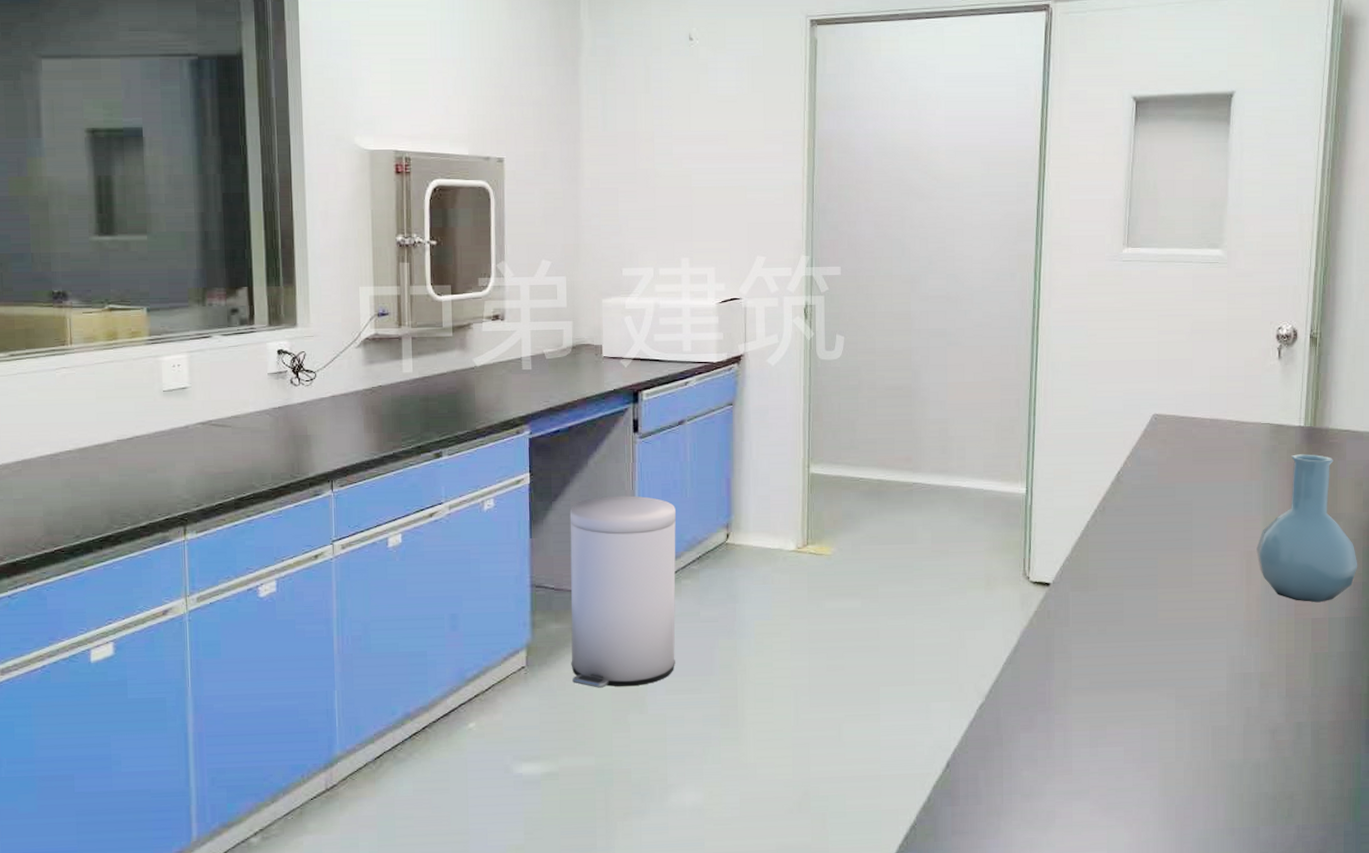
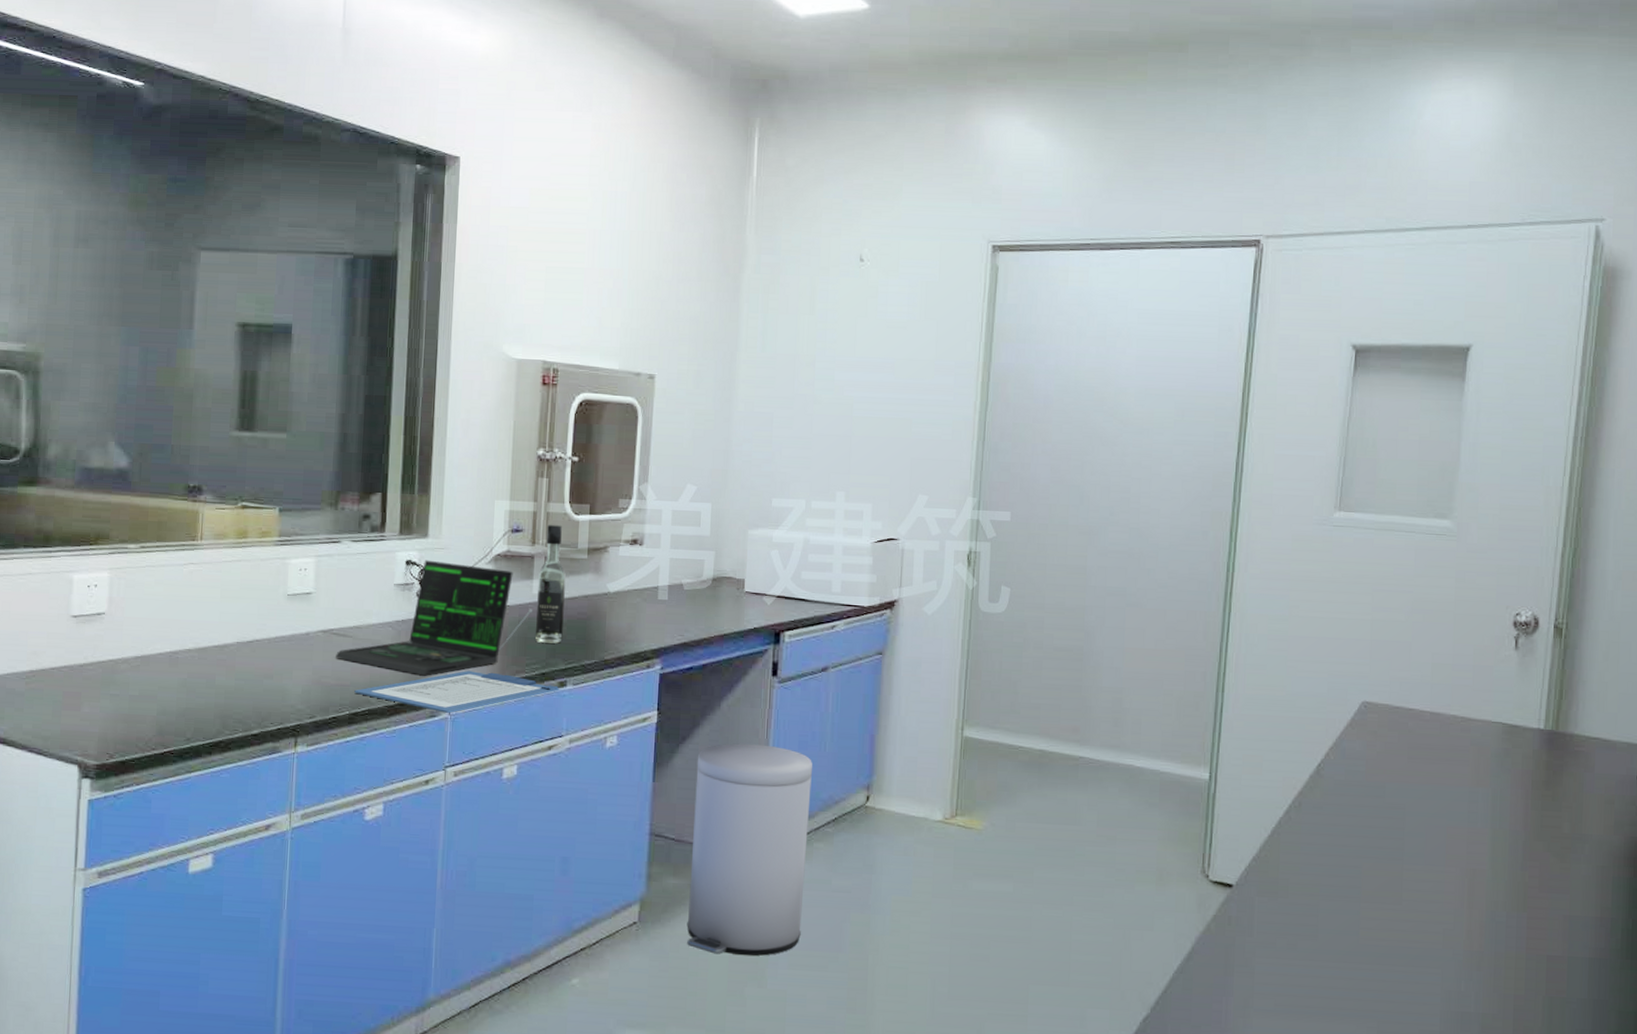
laptop: none [215,348,404,458] -> present [334,560,532,676]
clipboard: none [238,449,435,491] -> present [354,671,559,713]
bottle: none [407,306,435,418] -> present [536,524,566,644]
flask: present [1256,454,1358,603] -> none [1481,761,1606,938]

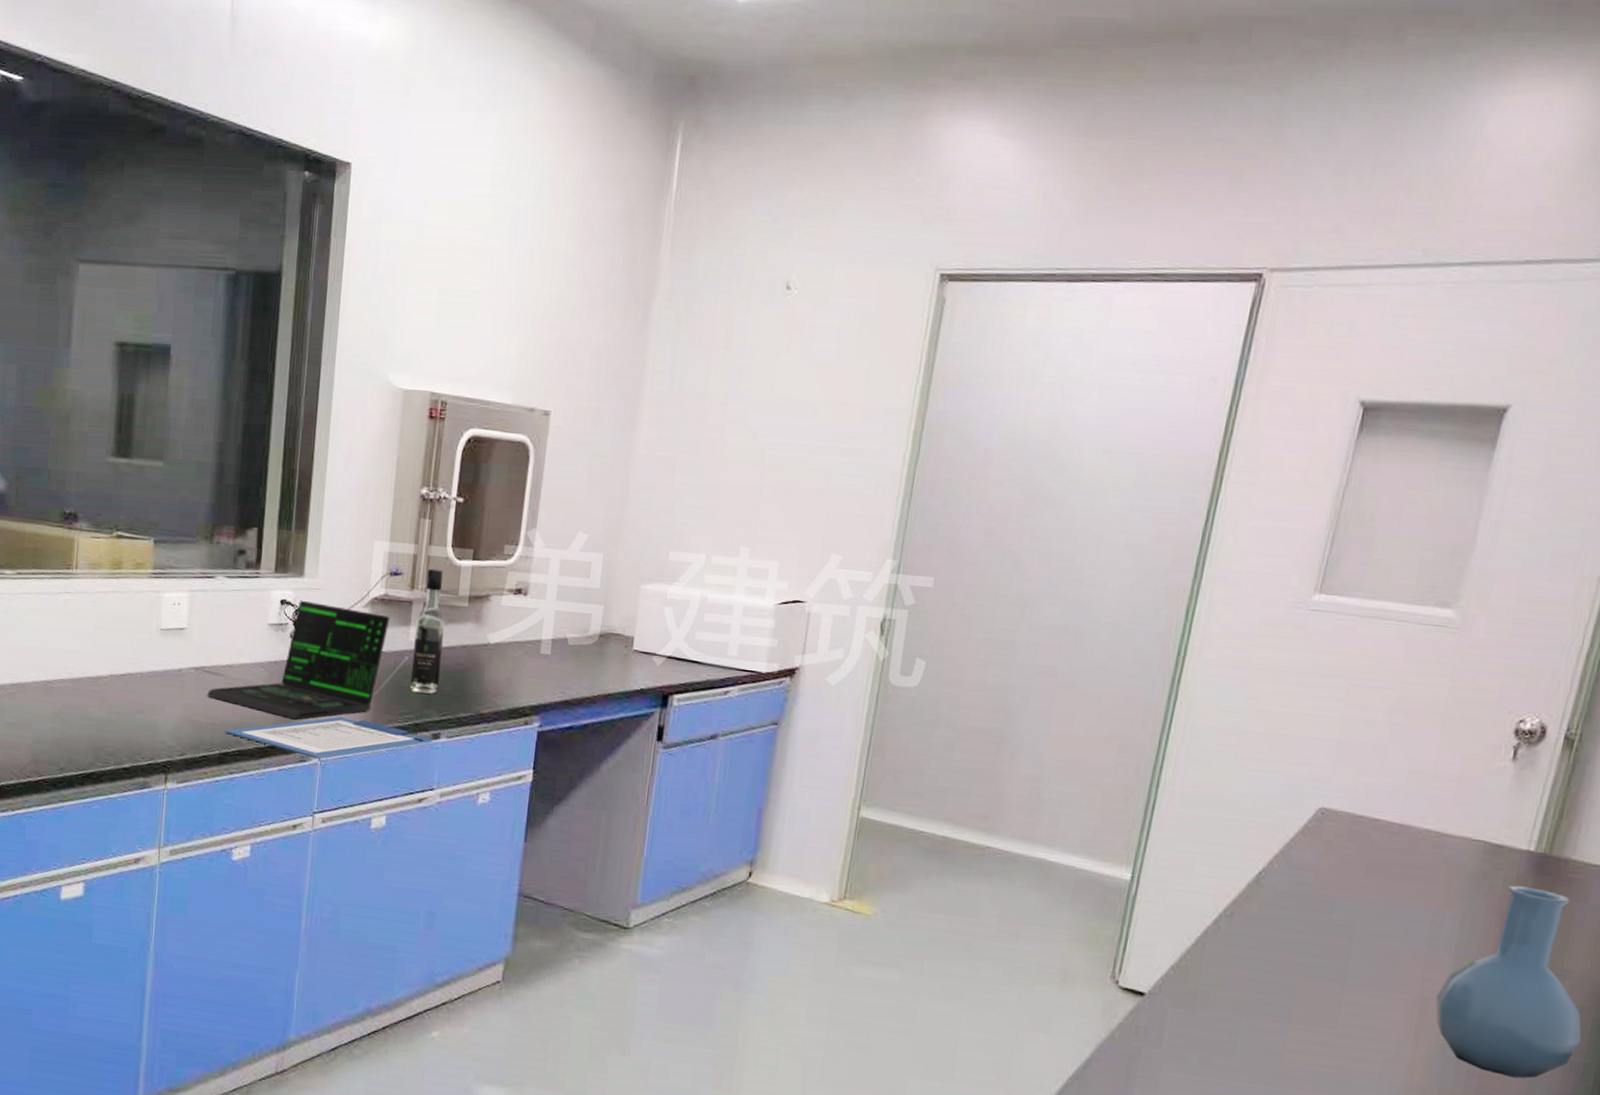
pedal bin: present [687,743,813,956] -> none [550,808,695,1025]
flask: none [1481,761,1606,938] -> present [1436,885,1582,1078]

